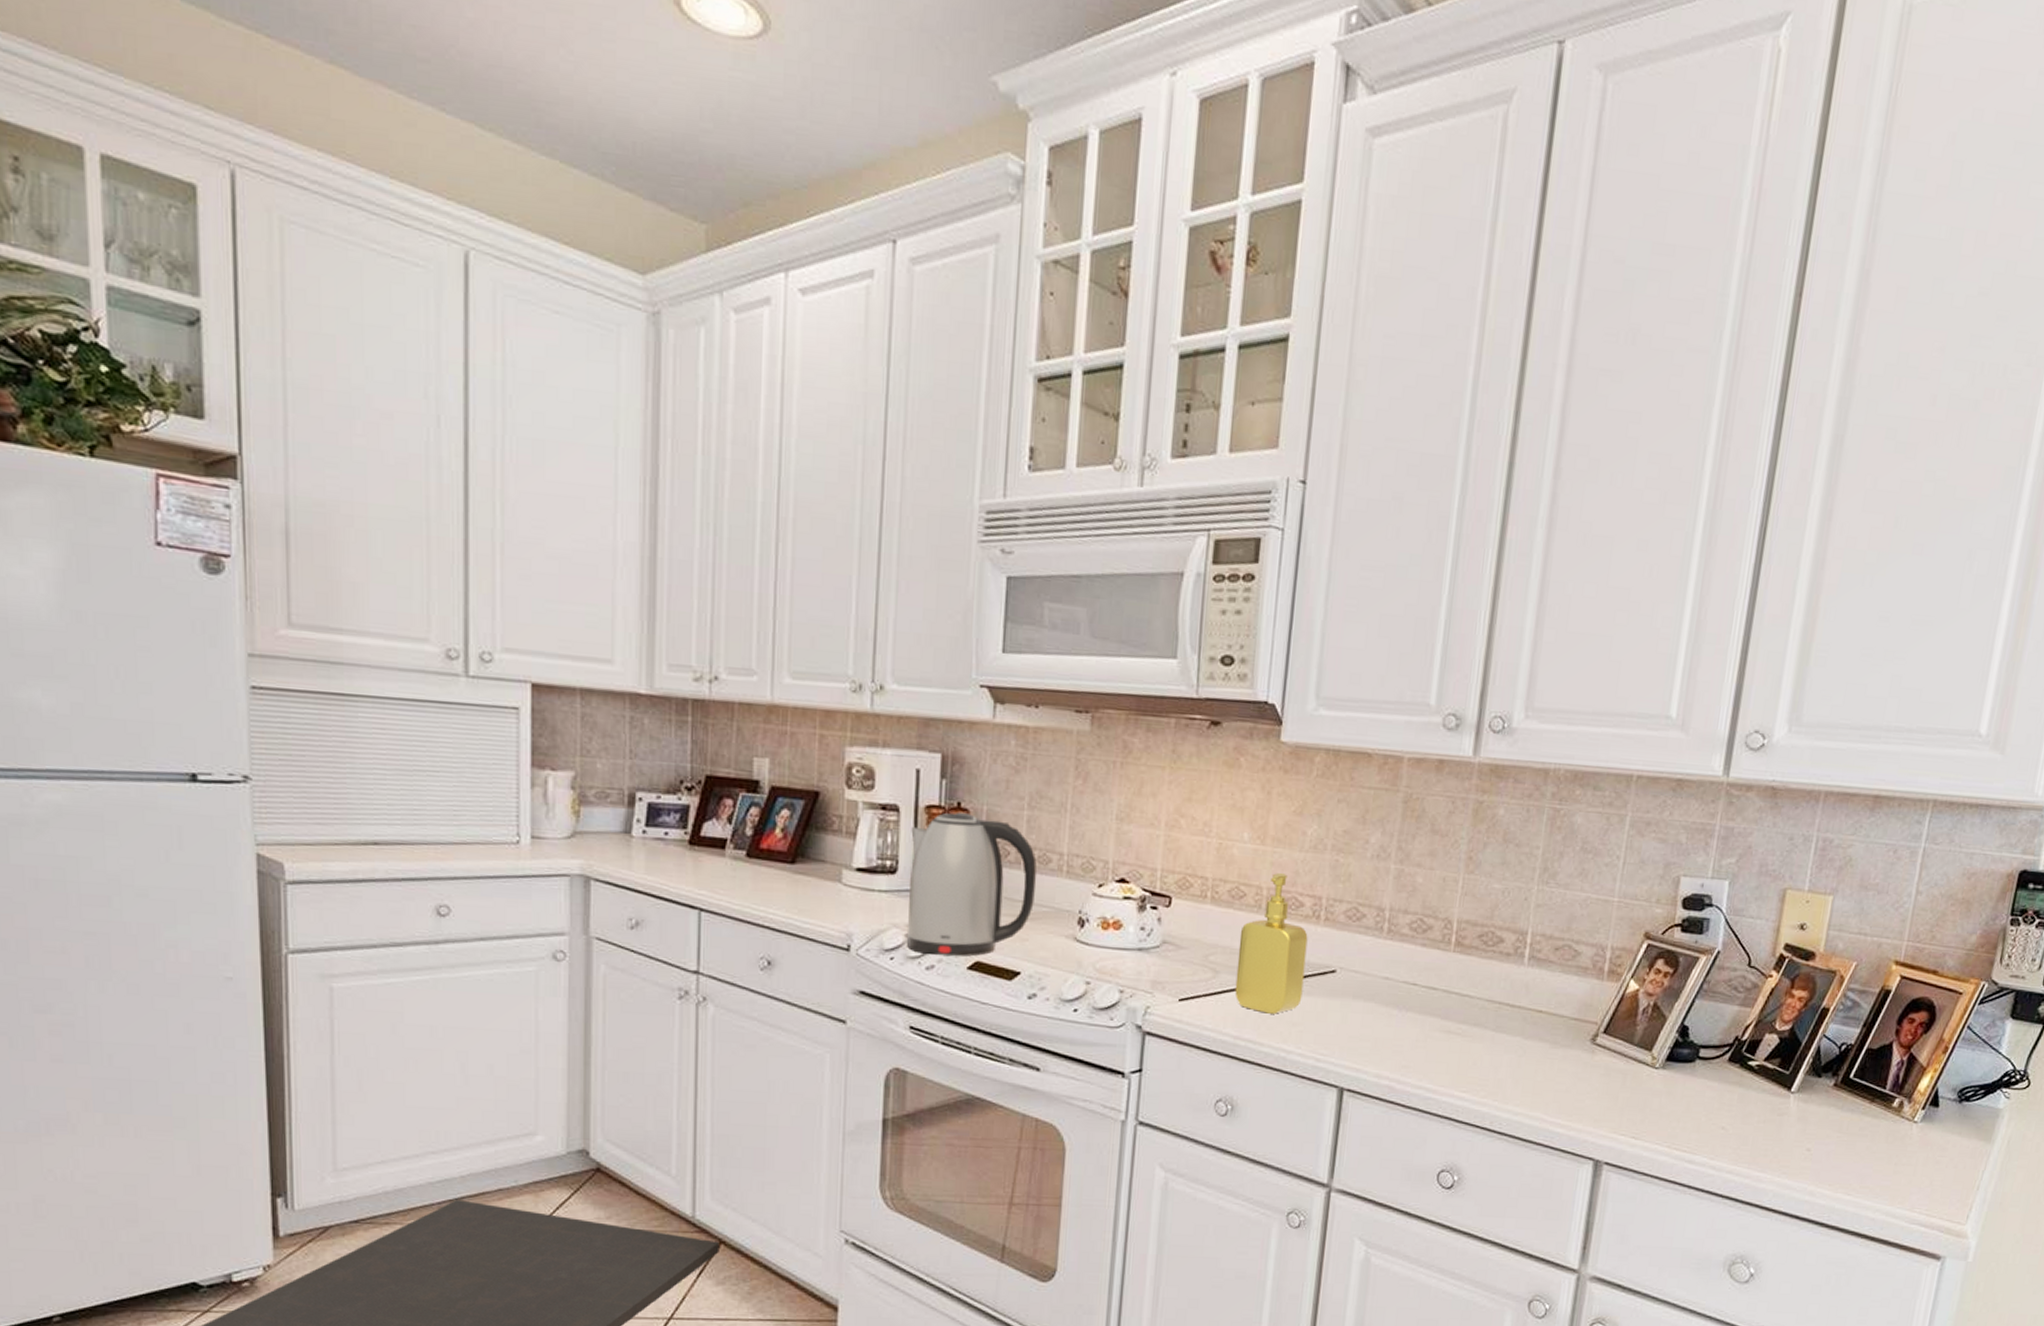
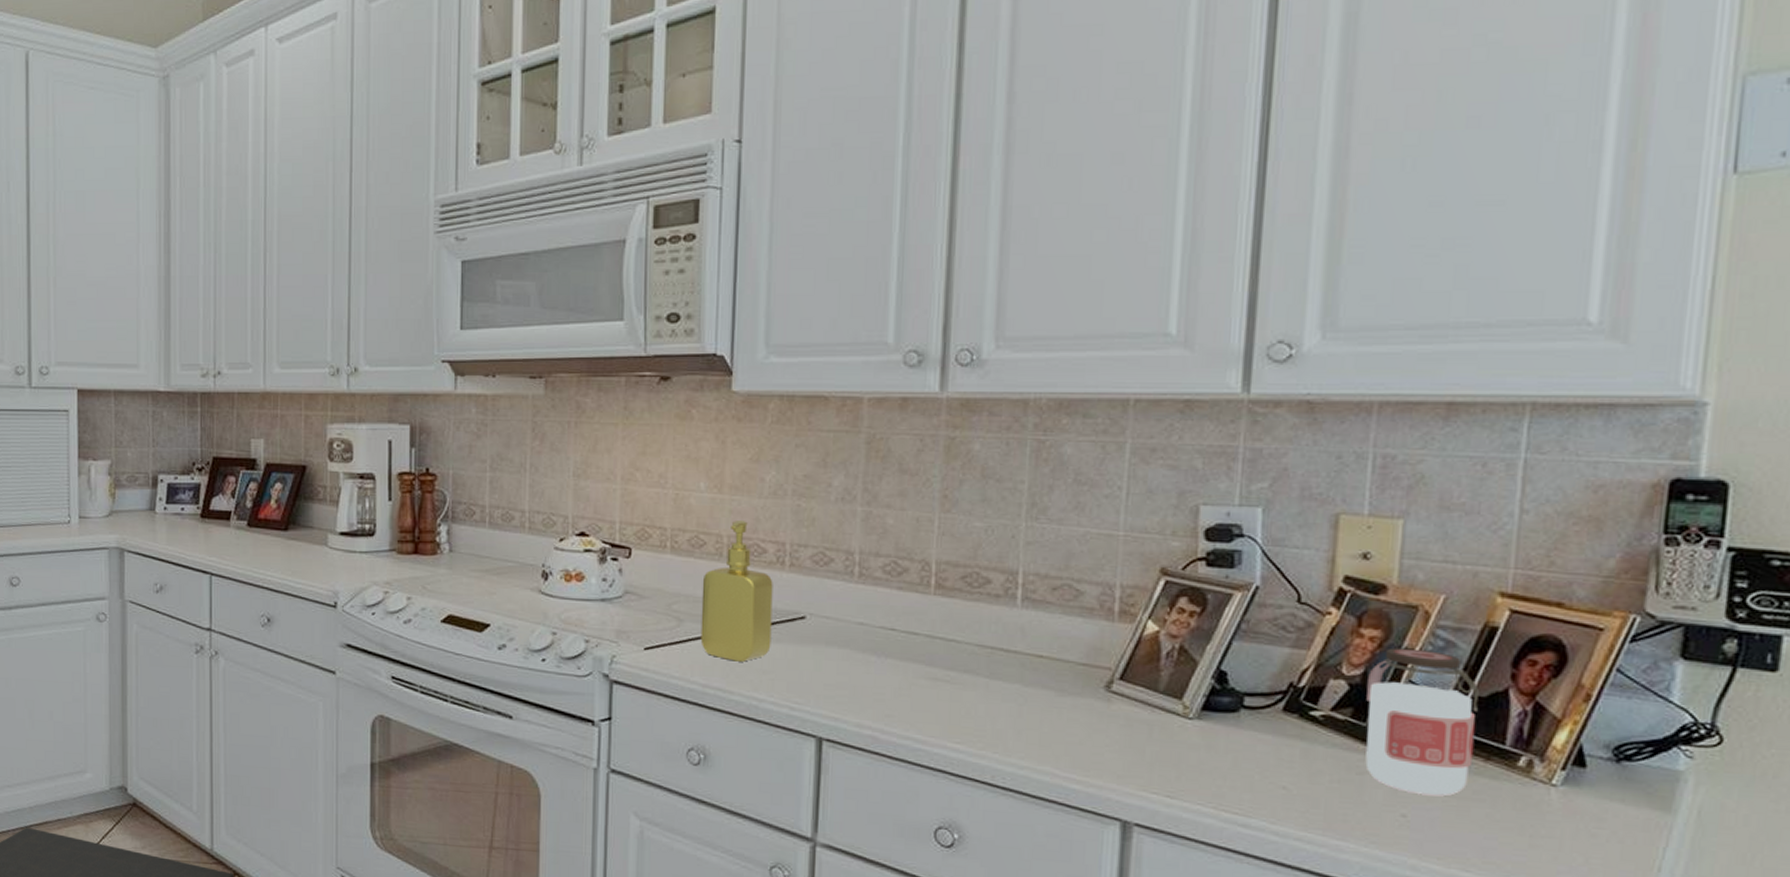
kettle: present [906,812,1037,958] -> none [385,477,501,611]
jar: none [1785,1007,1873,1132] -> present [1365,648,1481,796]

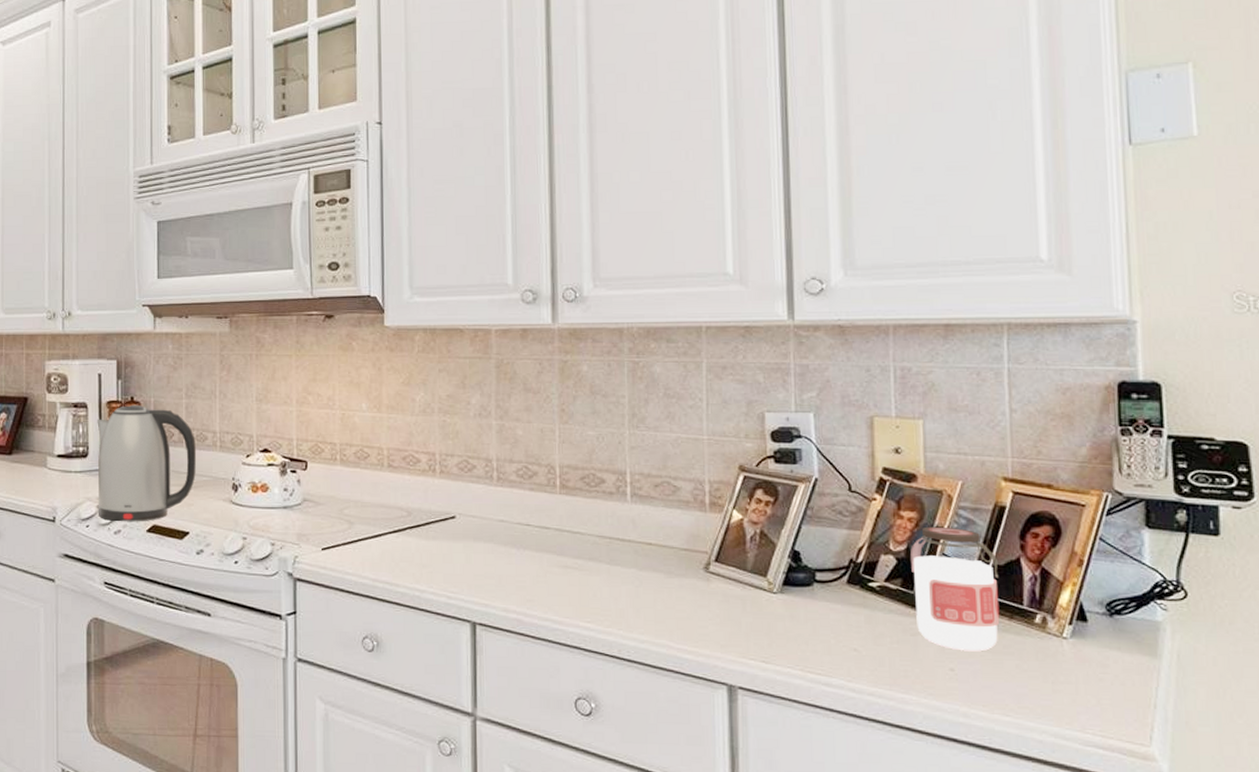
kettle: none [385,477,501,611] -> present [97,404,197,522]
soap dispenser: present [700,521,773,662] -> none [368,435,428,558]

